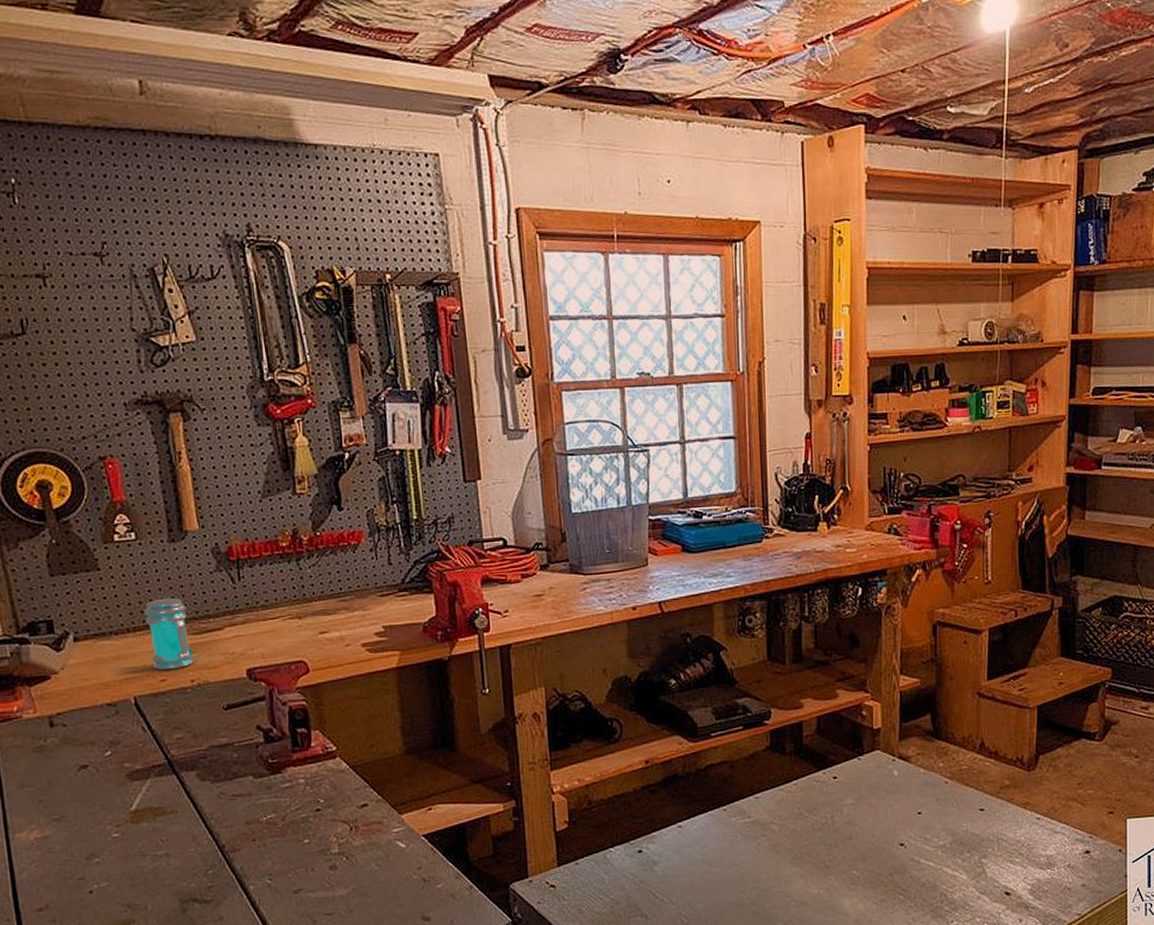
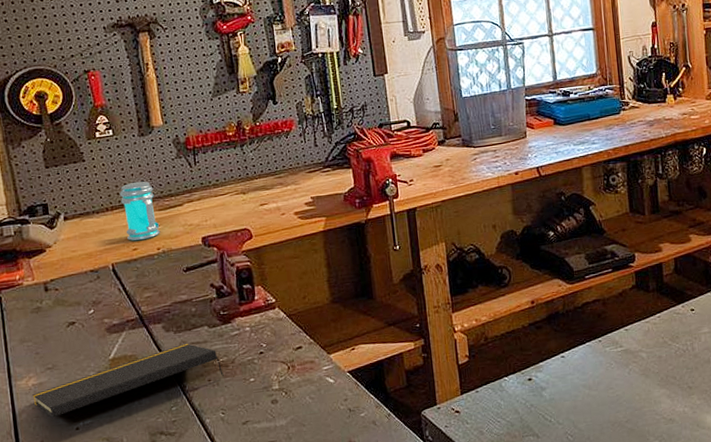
notepad: none [35,795,272,878] -> present [32,343,224,417]

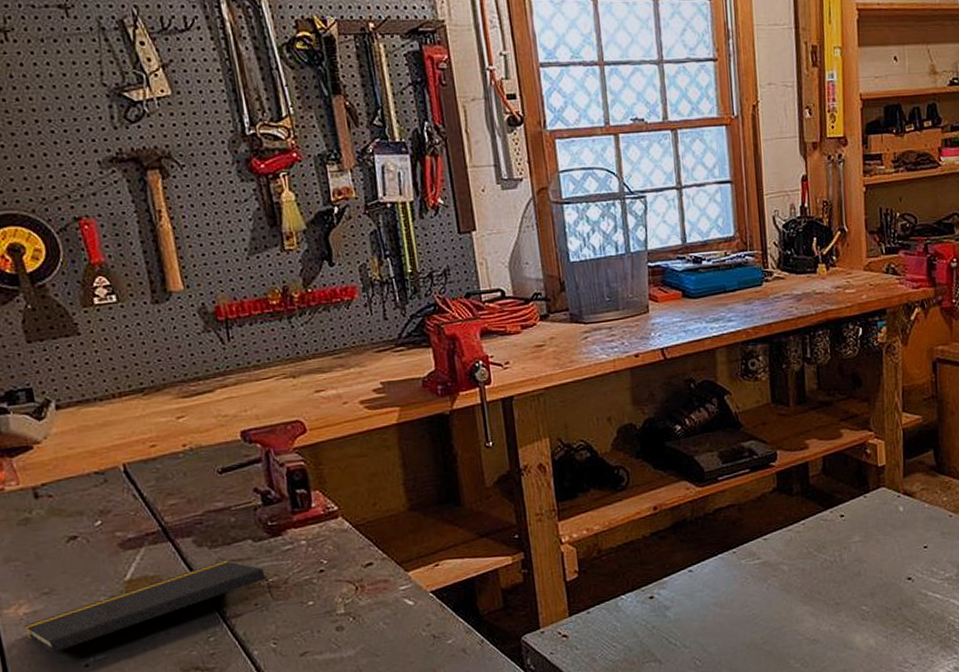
jar: present [120,181,161,241] -> none [129,360,187,436]

